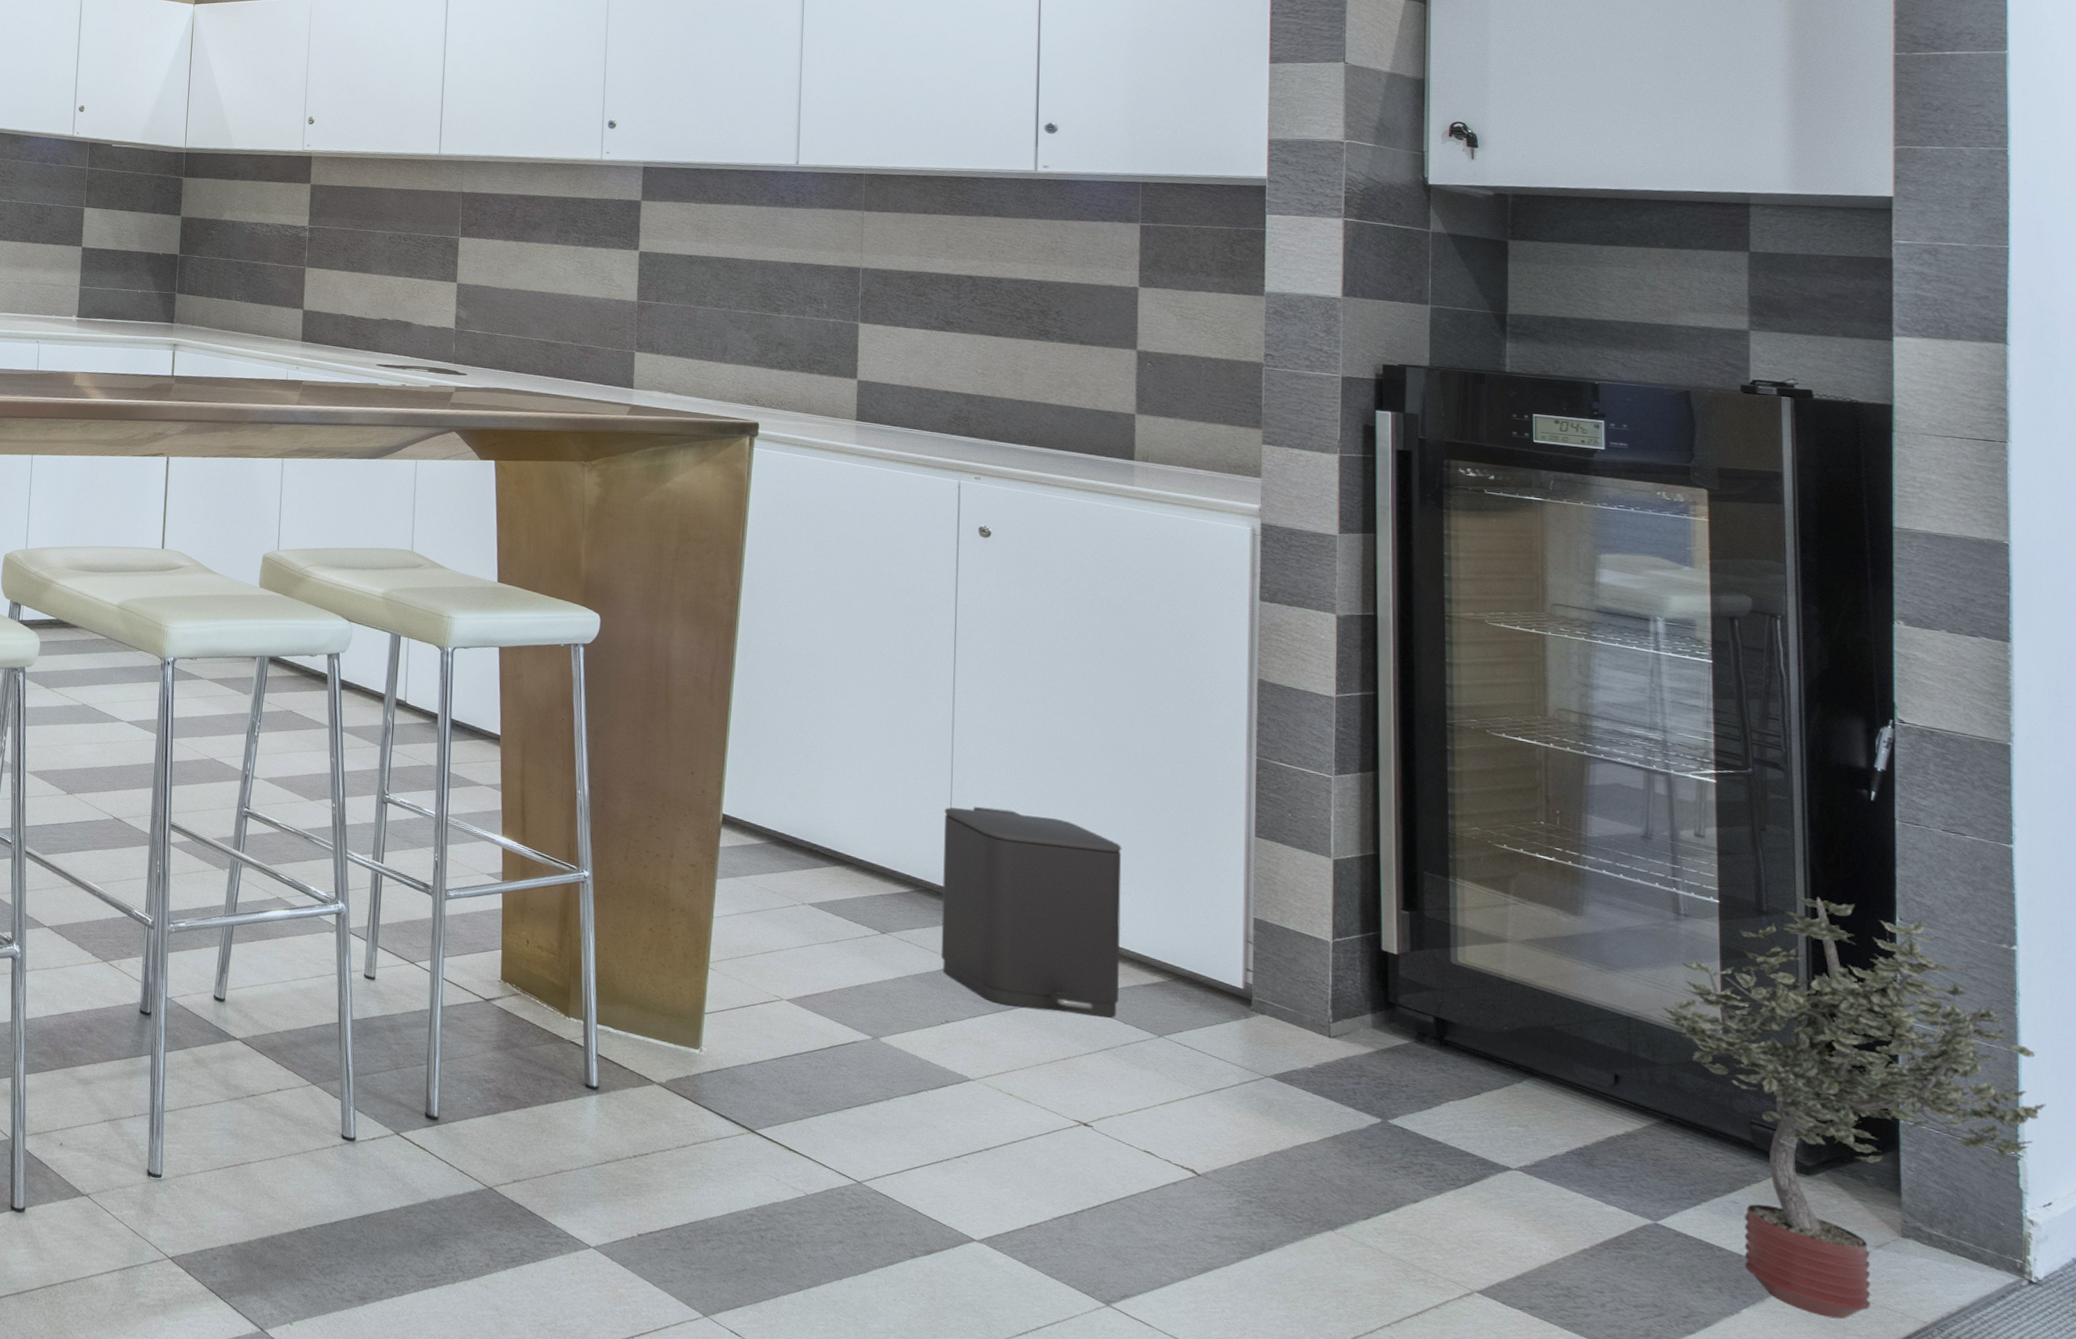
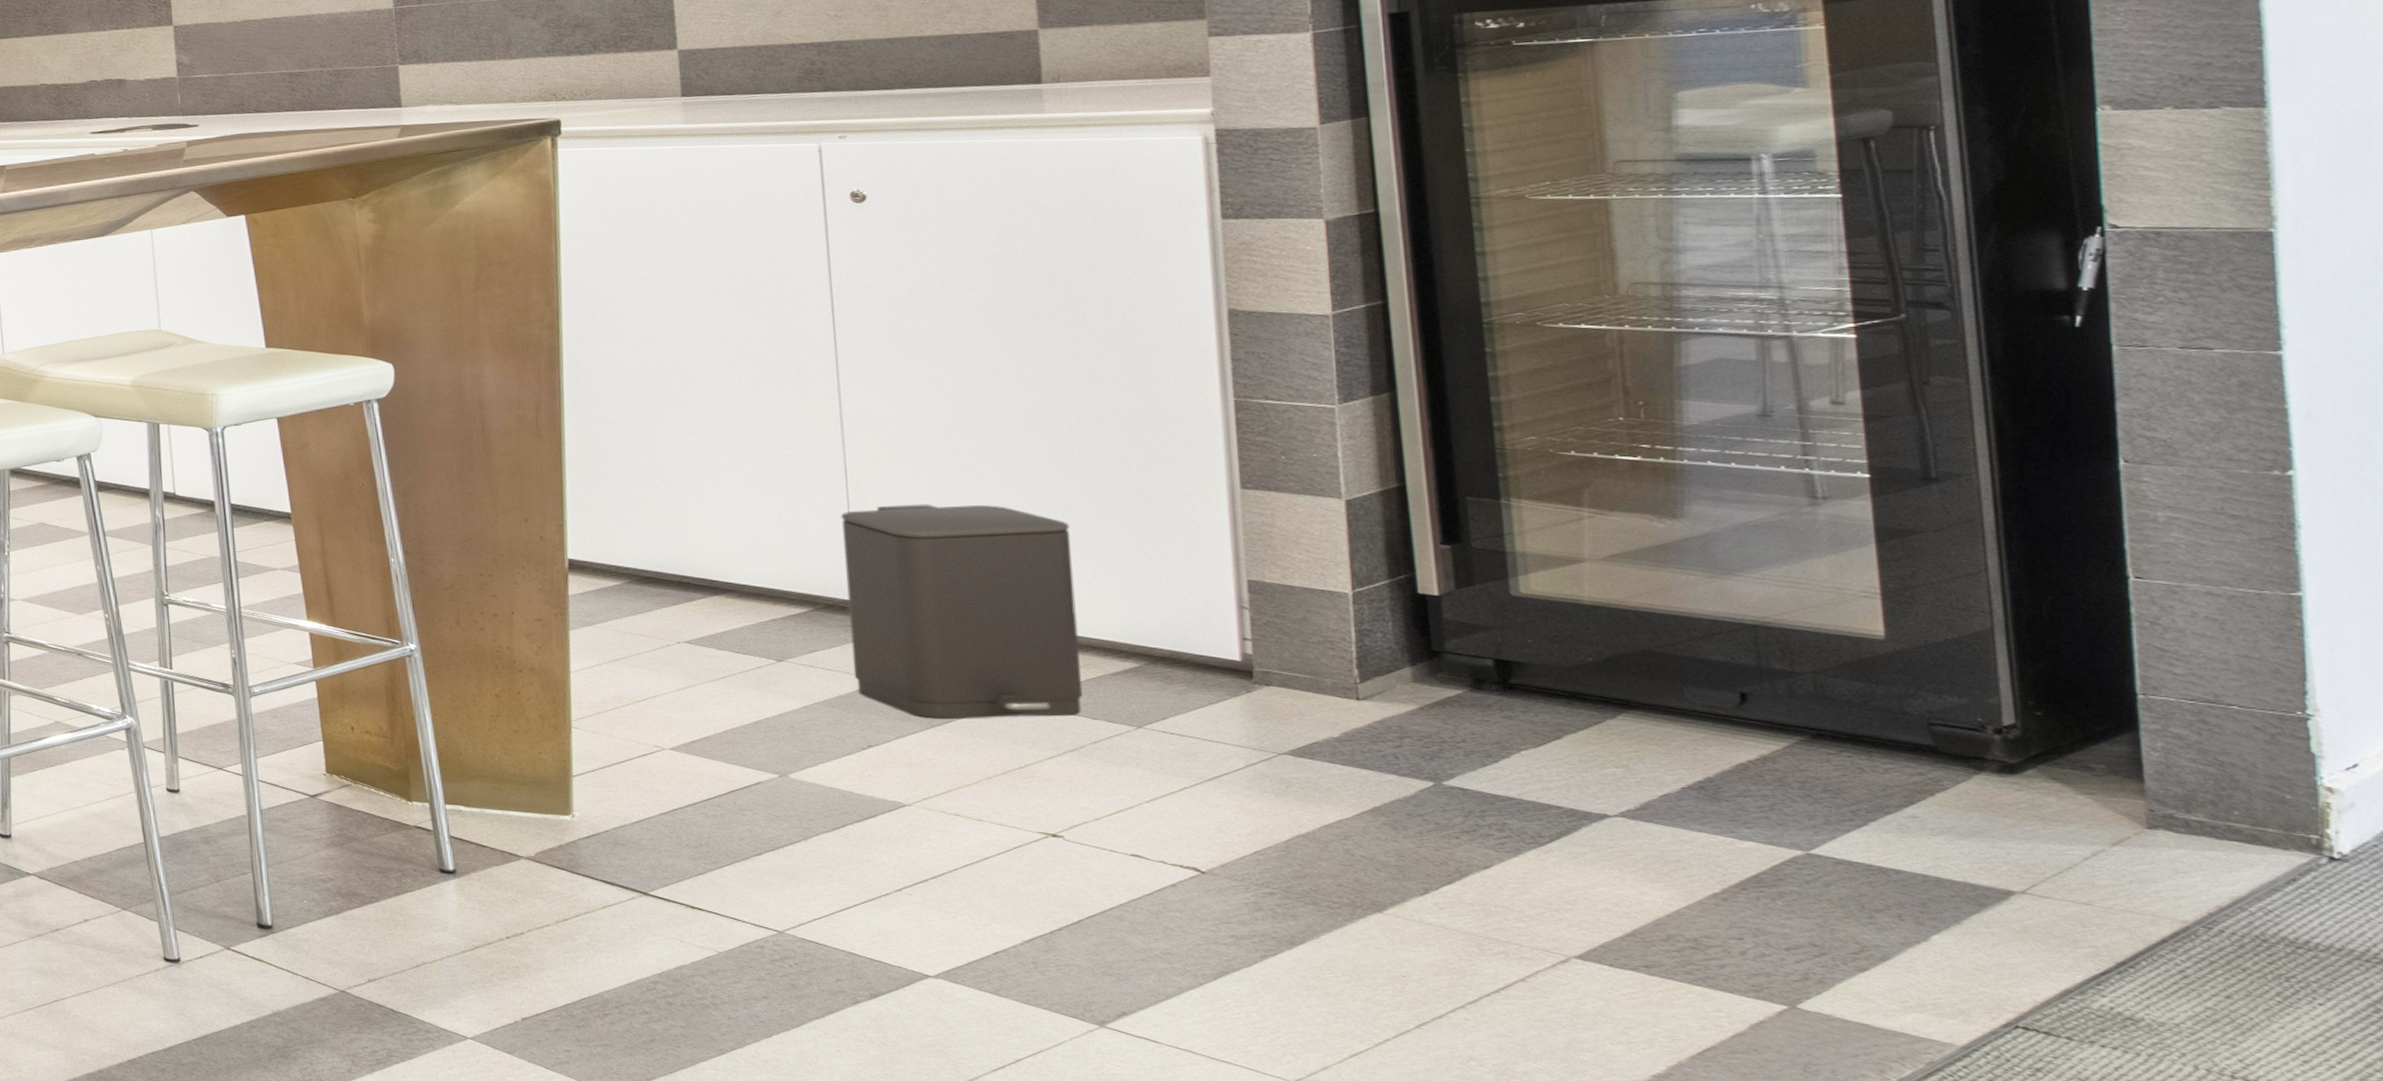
potted tree: present [1658,896,2046,1320] -> none [1795,451,2345,932]

